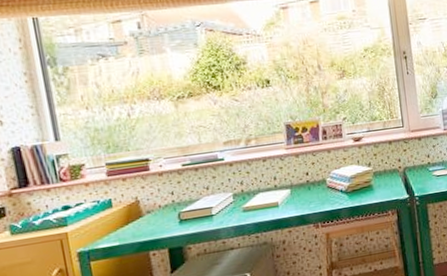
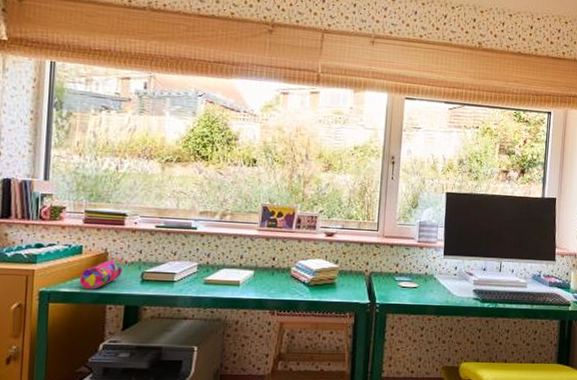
pencil case: none [115,207,158,241] -> present [79,260,122,290]

